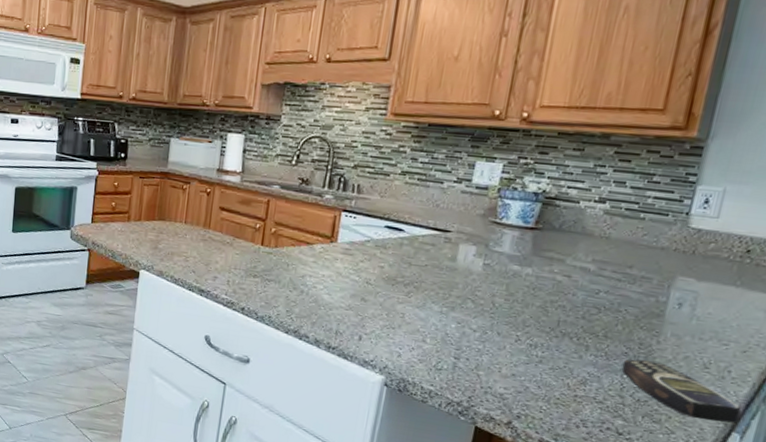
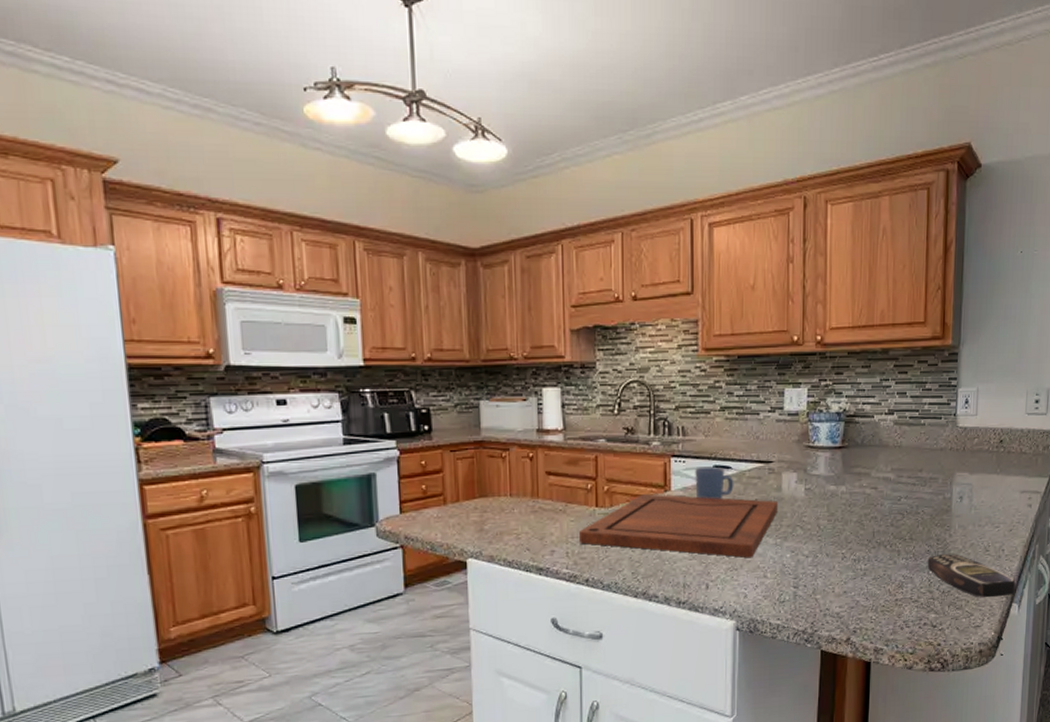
cutting board: none [240,241,451,320] -> present [578,494,779,558]
mug: none [362,225,405,259] -> present [695,466,734,499]

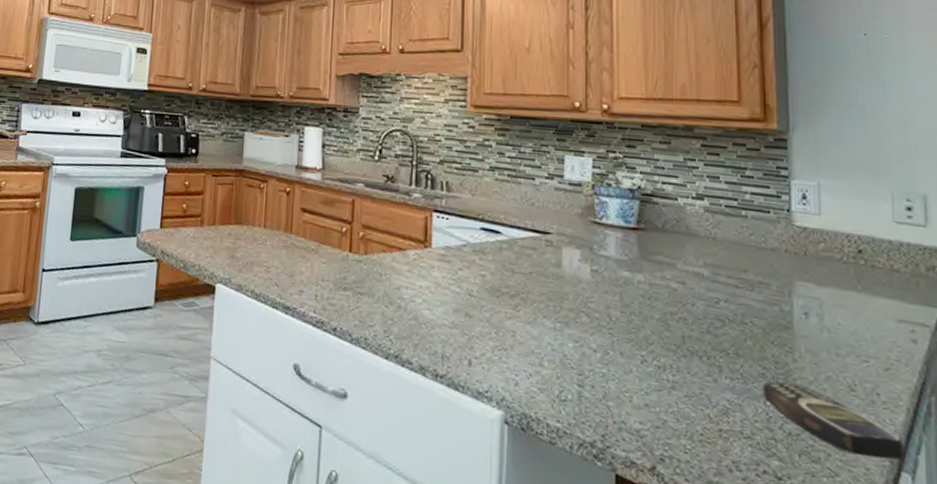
cutting board: present [578,494,779,558] -> none [329,246,558,339]
mug: present [695,466,734,499] -> none [459,226,504,266]

